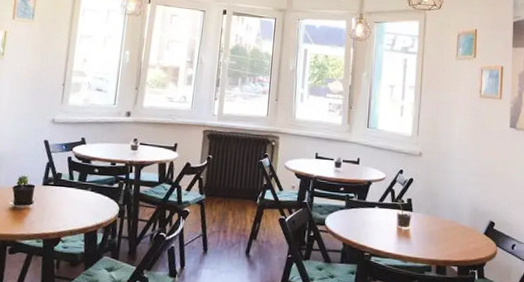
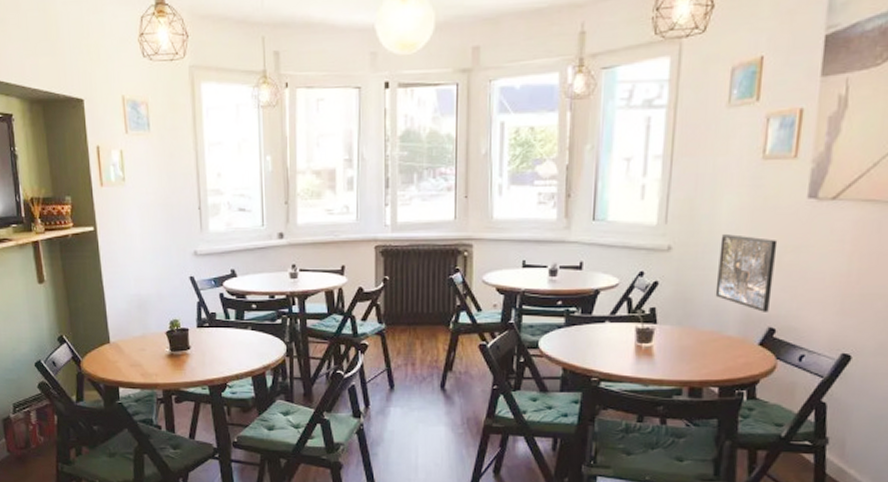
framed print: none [452,148,493,209] -> present [715,234,778,312]

